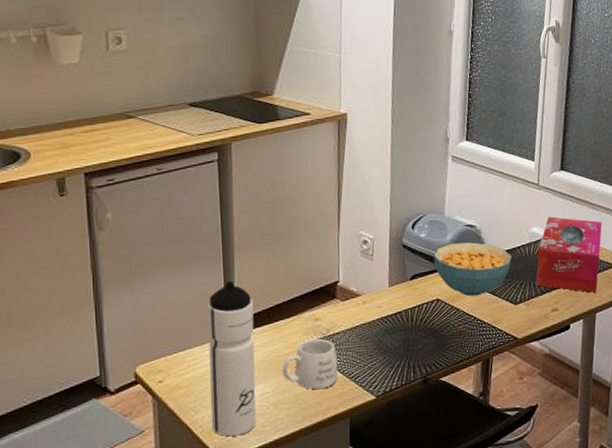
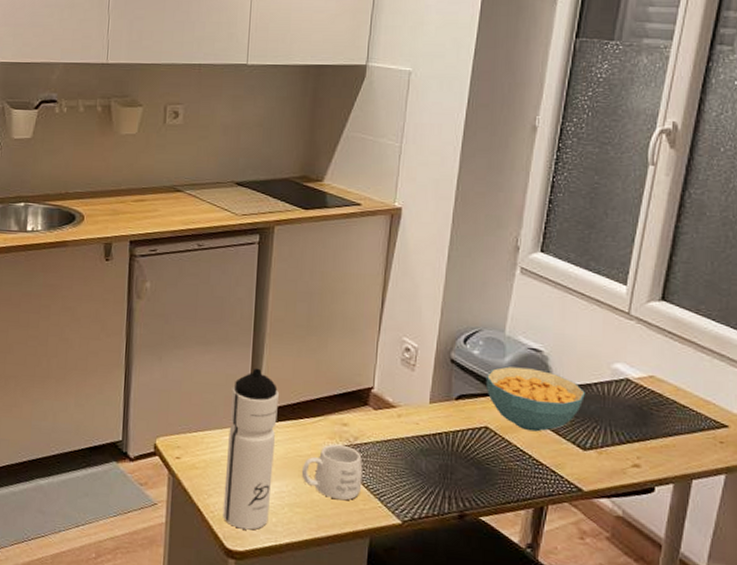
tissue box: present [536,216,603,293] -> none [613,354,713,454]

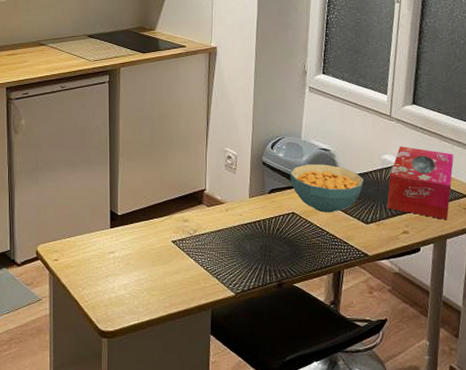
water bottle: present [222,368,279,530] -> none [95,181,133,313]
mug: present [301,443,363,501] -> none [154,237,203,282]
tissue box: none [613,354,713,454] -> present [387,146,454,219]

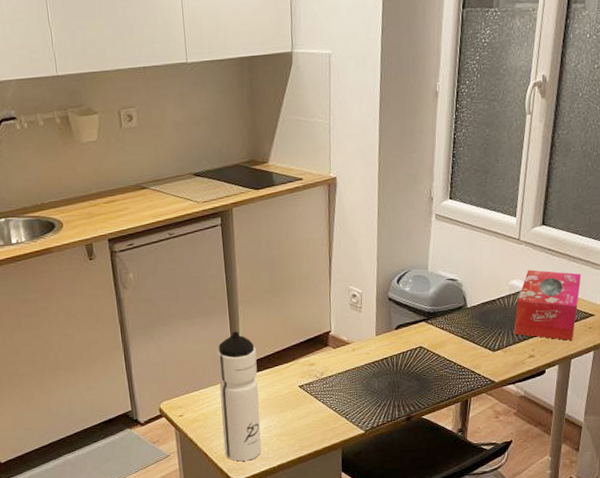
water bottle: none [95,181,133,313] -> present [217,331,262,462]
cereal bowl: present [290,164,364,213] -> none [416,295,491,344]

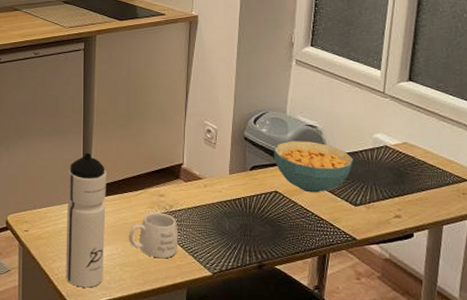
mug: none [282,380,331,424] -> present [128,212,178,259]
cereal bowl: none [416,295,491,344] -> present [273,141,353,193]
tissue box: present [514,270,582,340] -> none [378,125,453,204]

